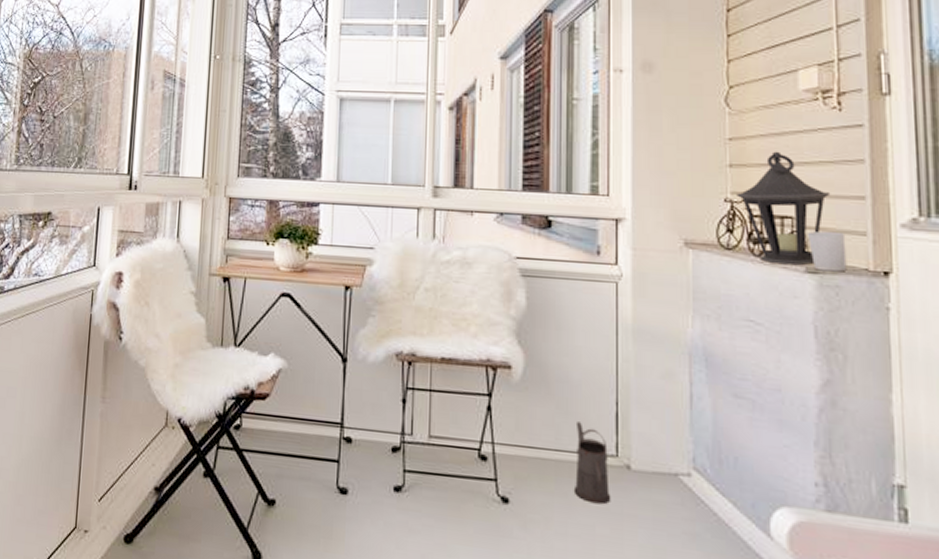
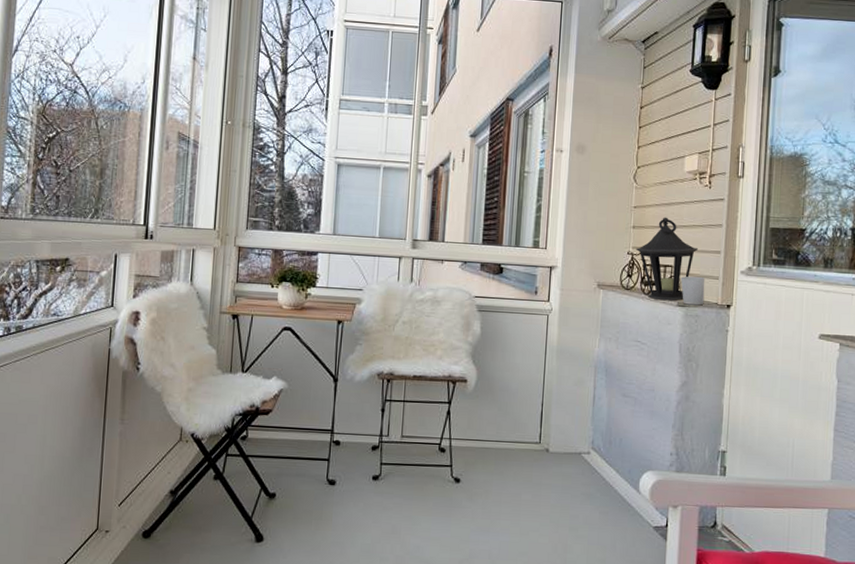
watering can: present [573,422,611,505] -> none [507,419,534,478]

